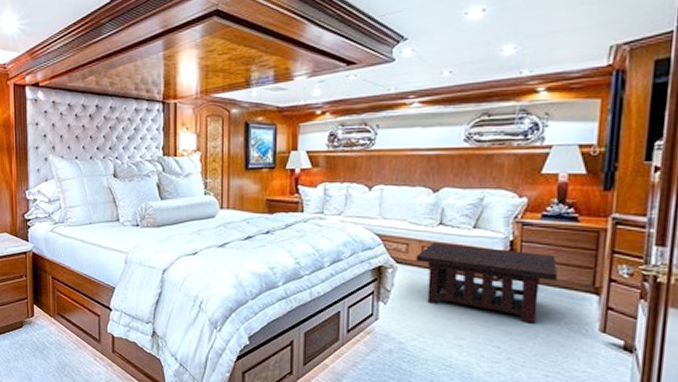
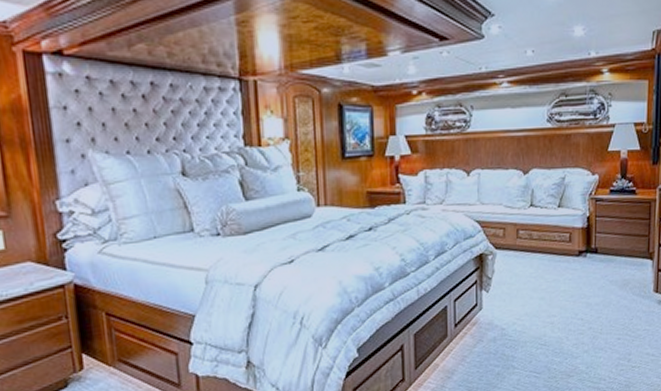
coffee table: present [416,242,558,324] -> none [512,224,624,293]

